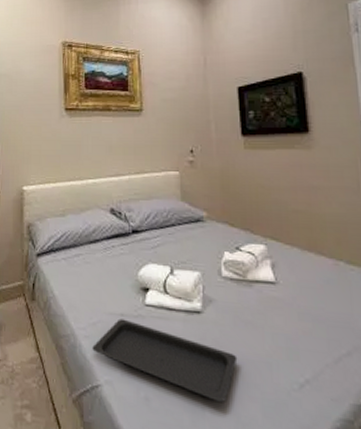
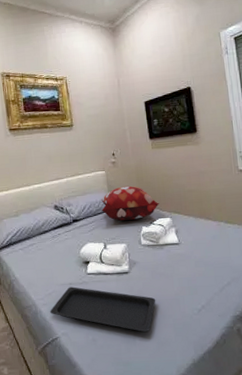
decorative pillow: none [171,194,250,241] -> present [101,185,159,221]

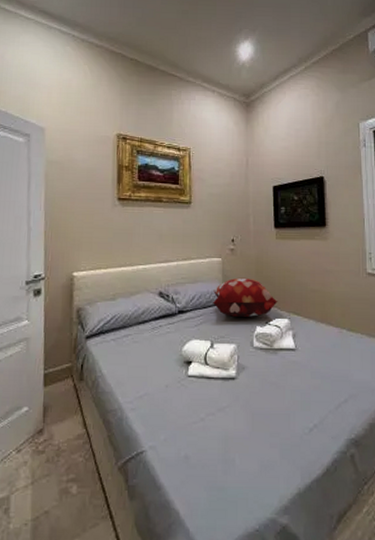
serving tray: present [50,287,156,333] -> none [138,390,263,452]

